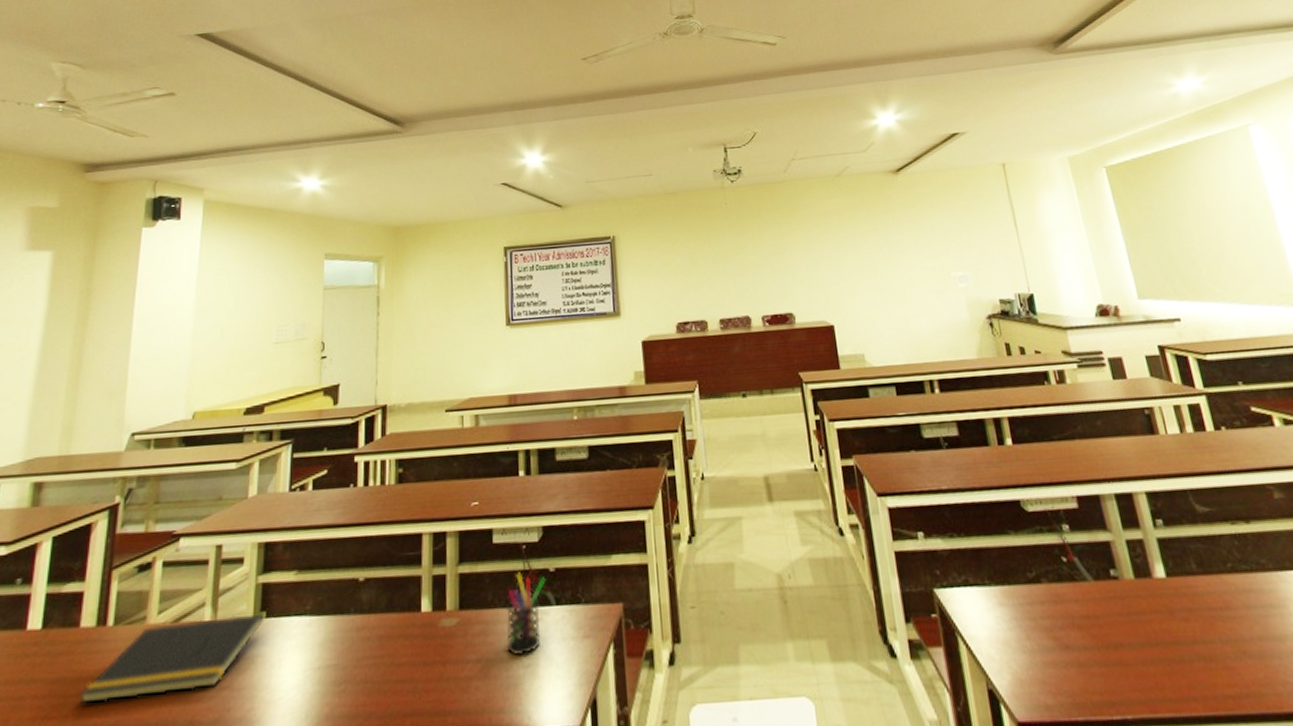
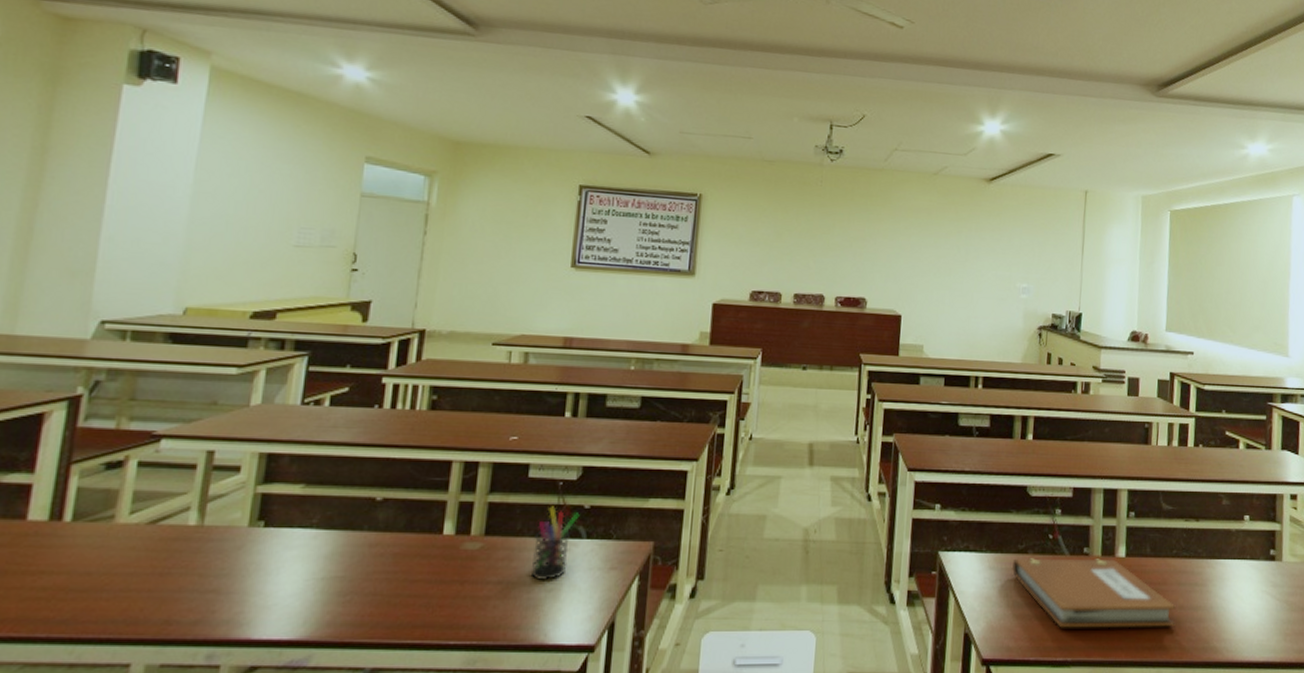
notepad: present [79,613,264,703] -> none [25,522,262,596]
notebook: none [1025,582,1260,676] -> present [1011,558,1176,628]

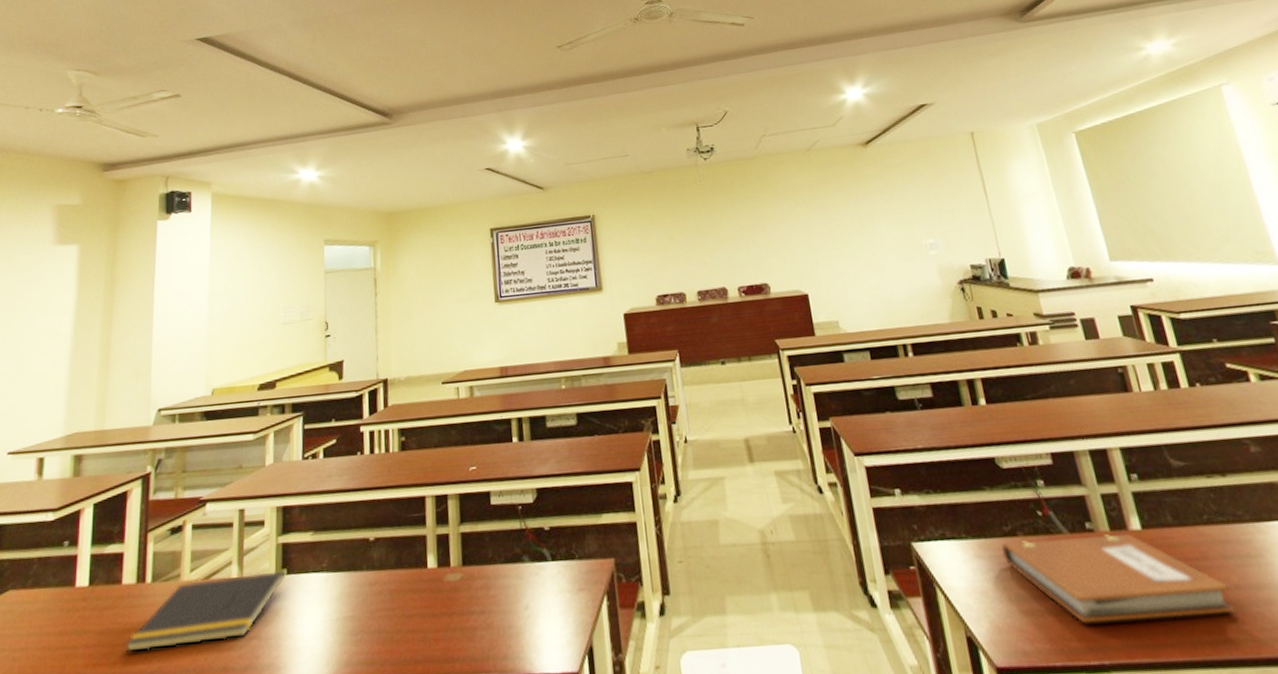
notepad: none [25,522,262,596] -> present [125,570,286,652]
pen holder: present [530,506,580,580] -> none [506,531,542,607]

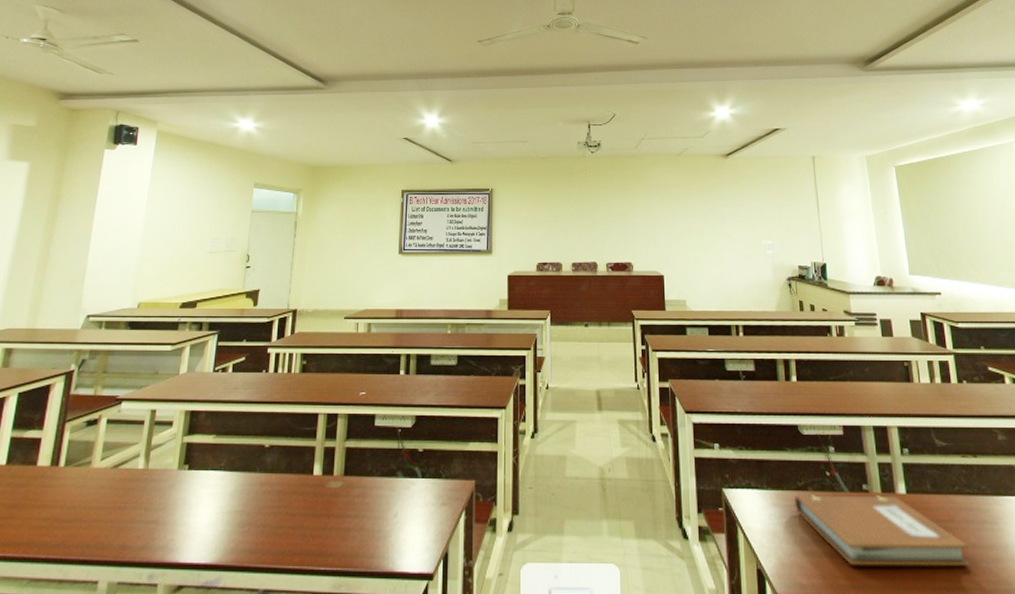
notepad: present [125,570,286,652] -> none [34,466,187,525]

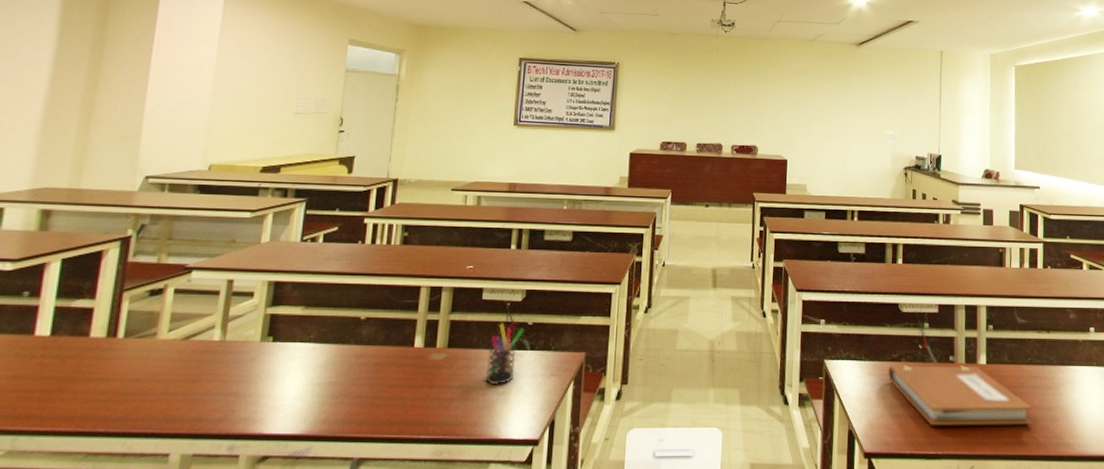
pen holder: none [380,450,415,514] -> present [485,323,524,385]

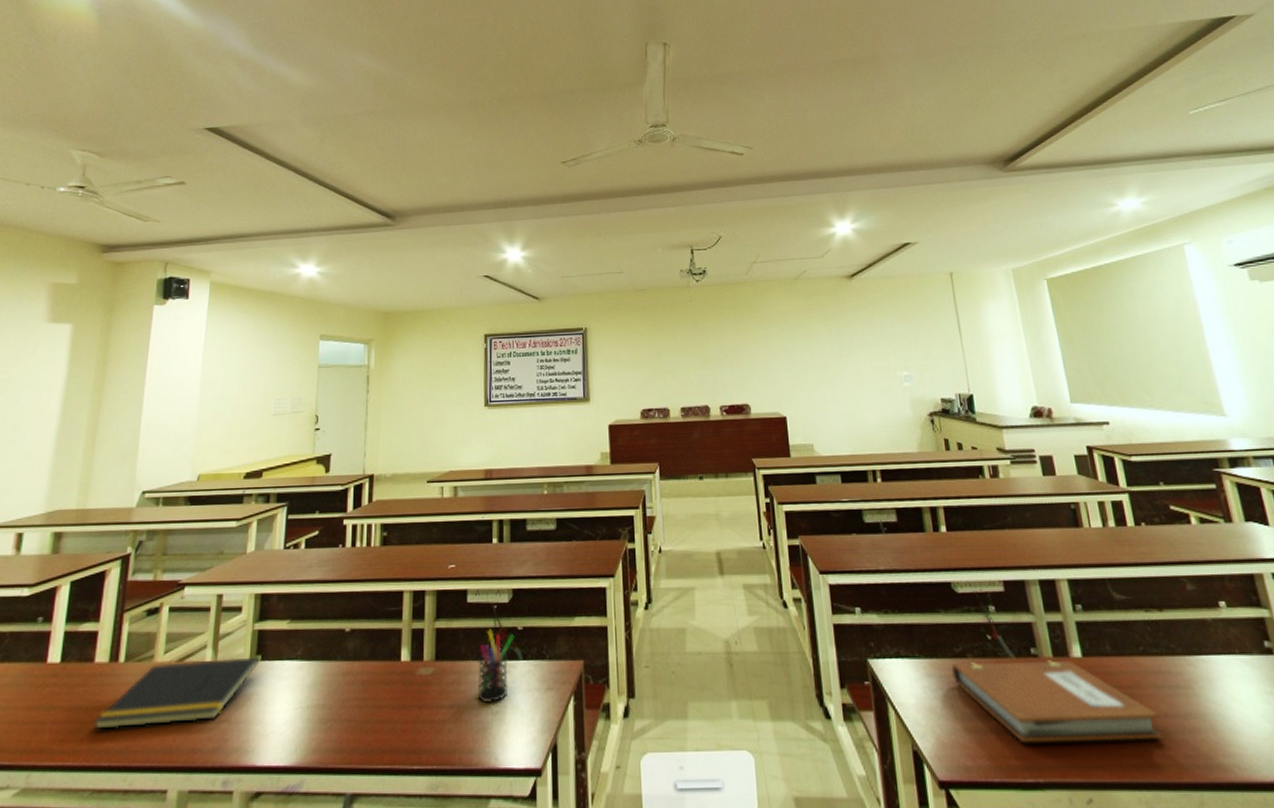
notepad: none [89,338,271,399] -> present [94,657,260,729]

